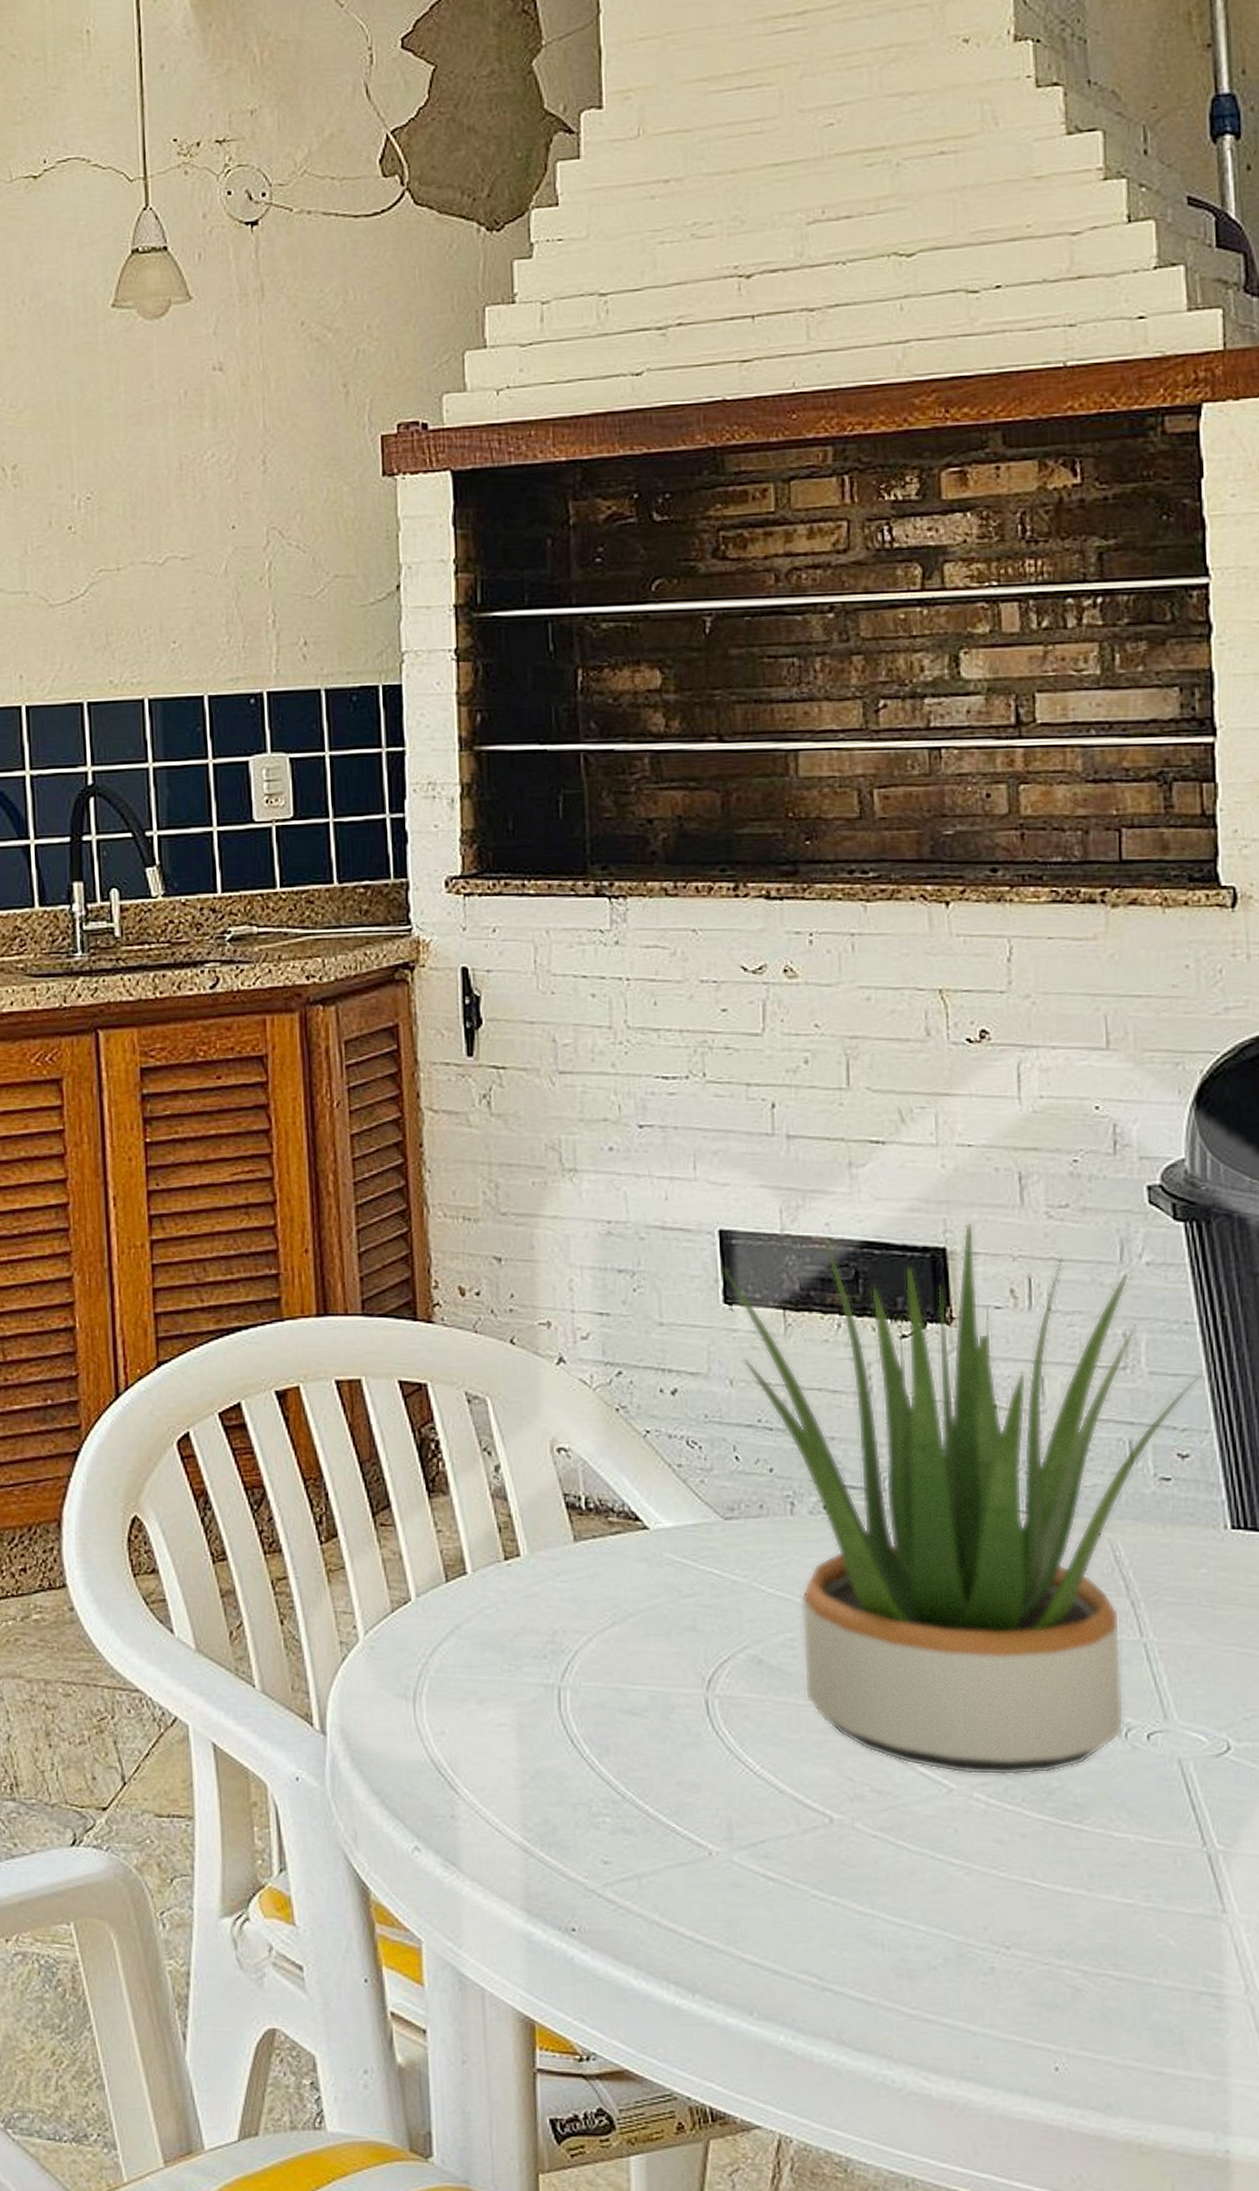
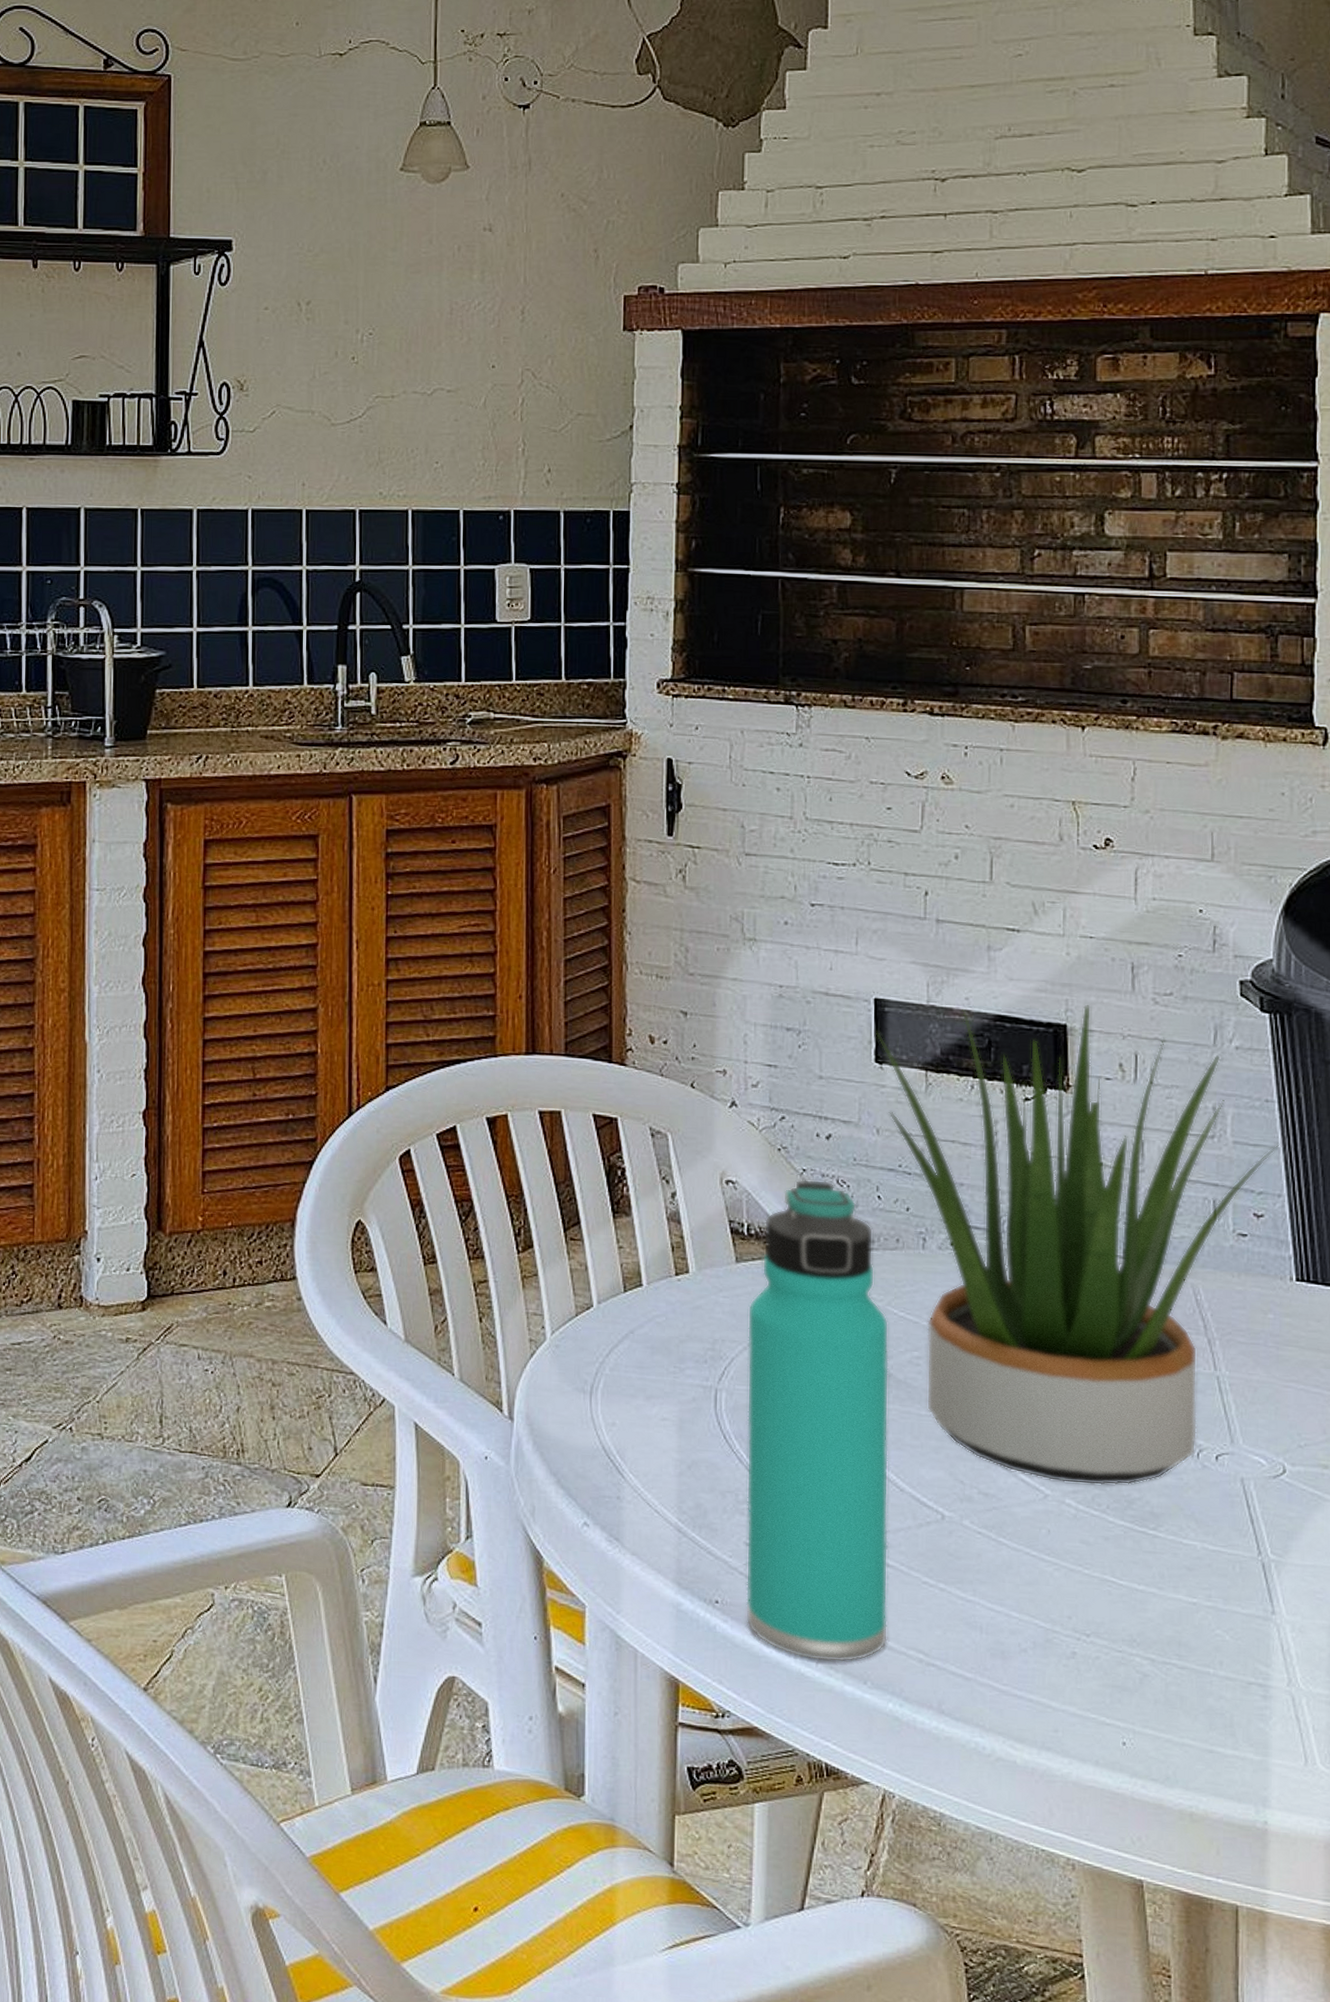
thermos bottle: none [590,1441,775,1992] -> present [746,1179,890,1663]

